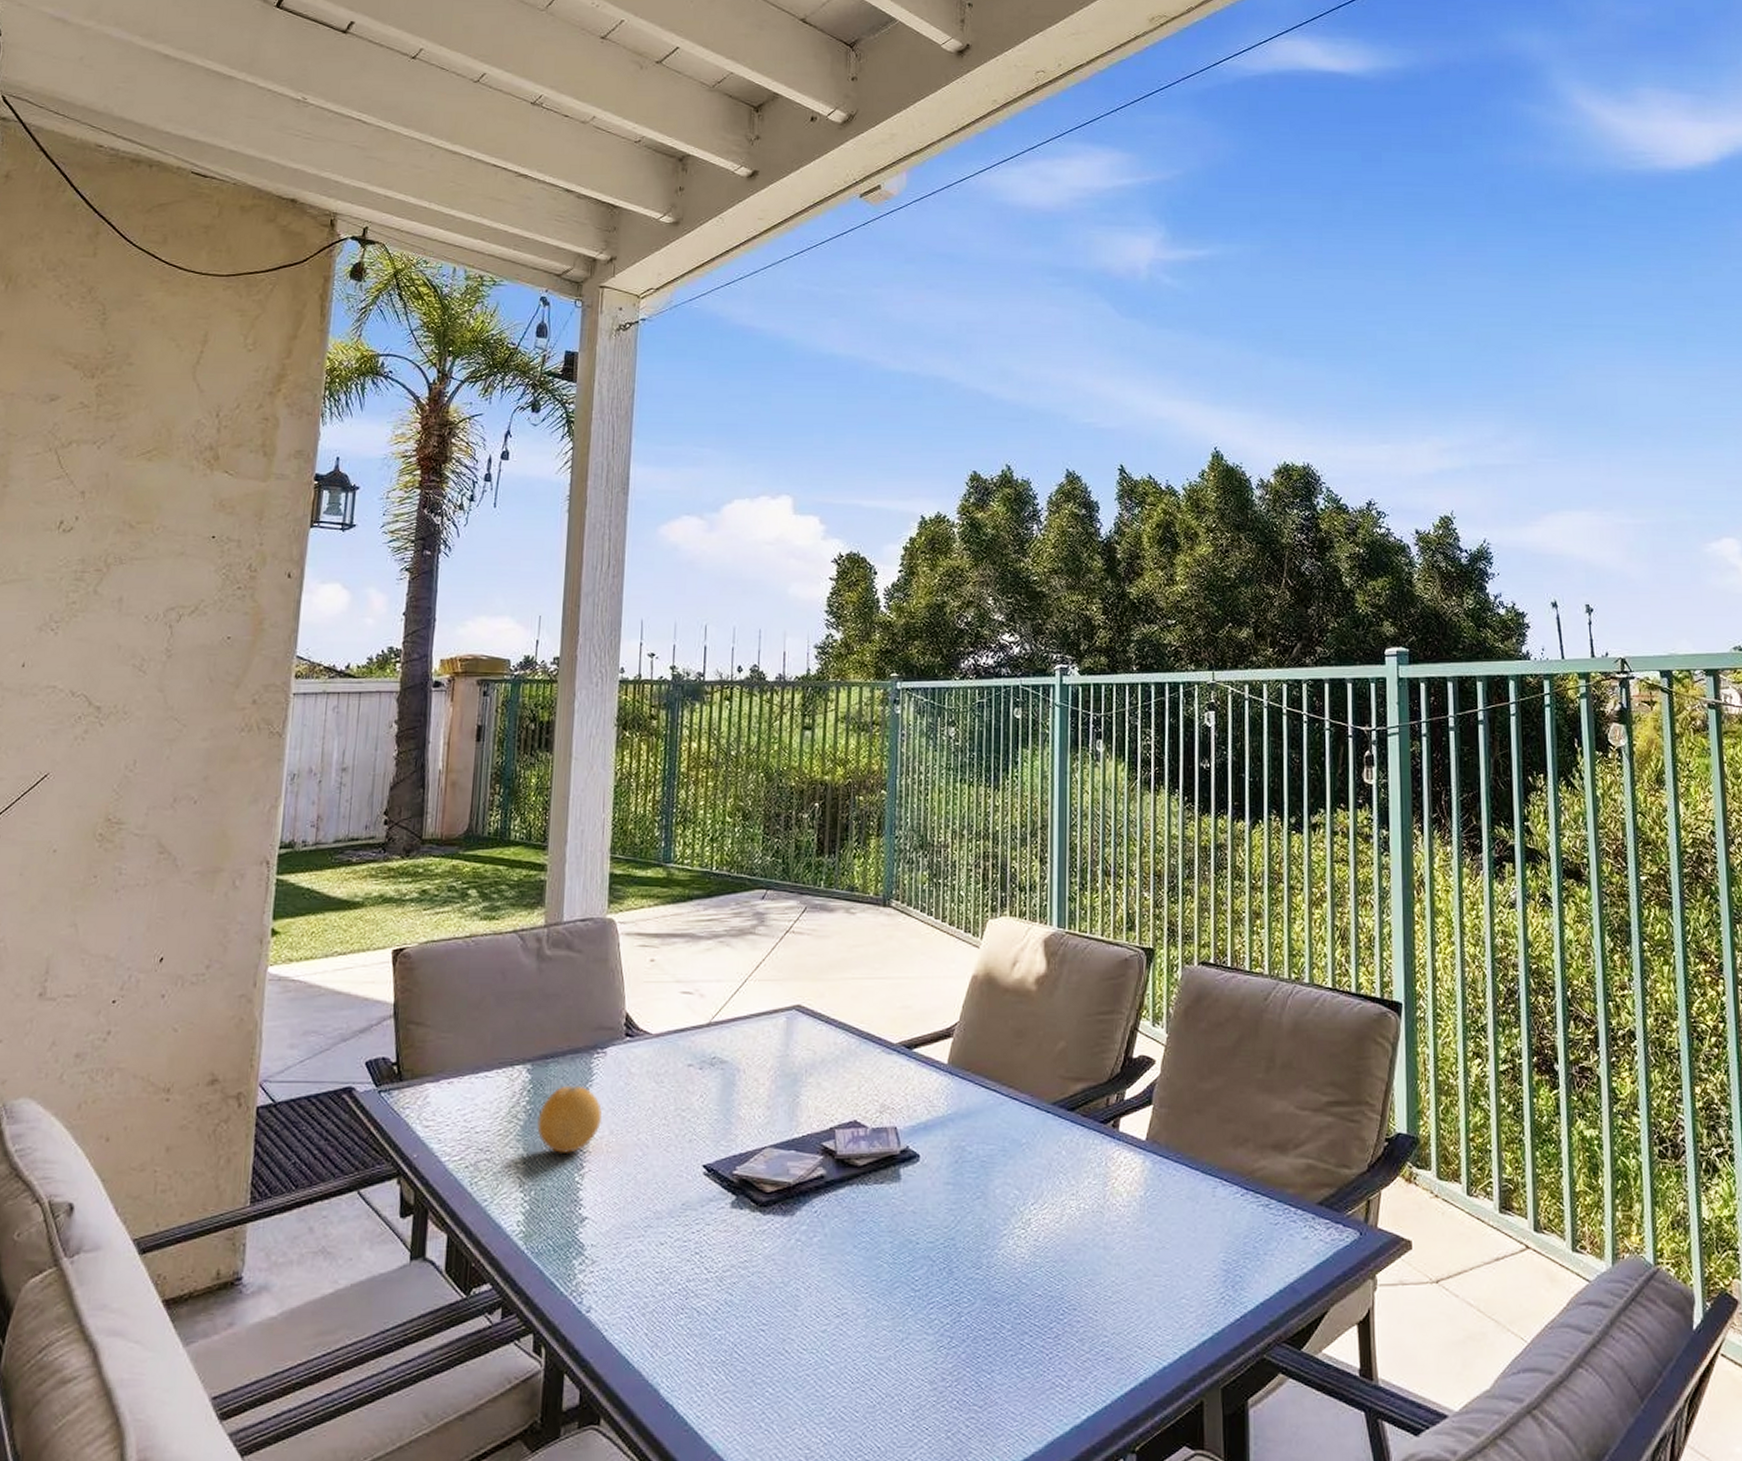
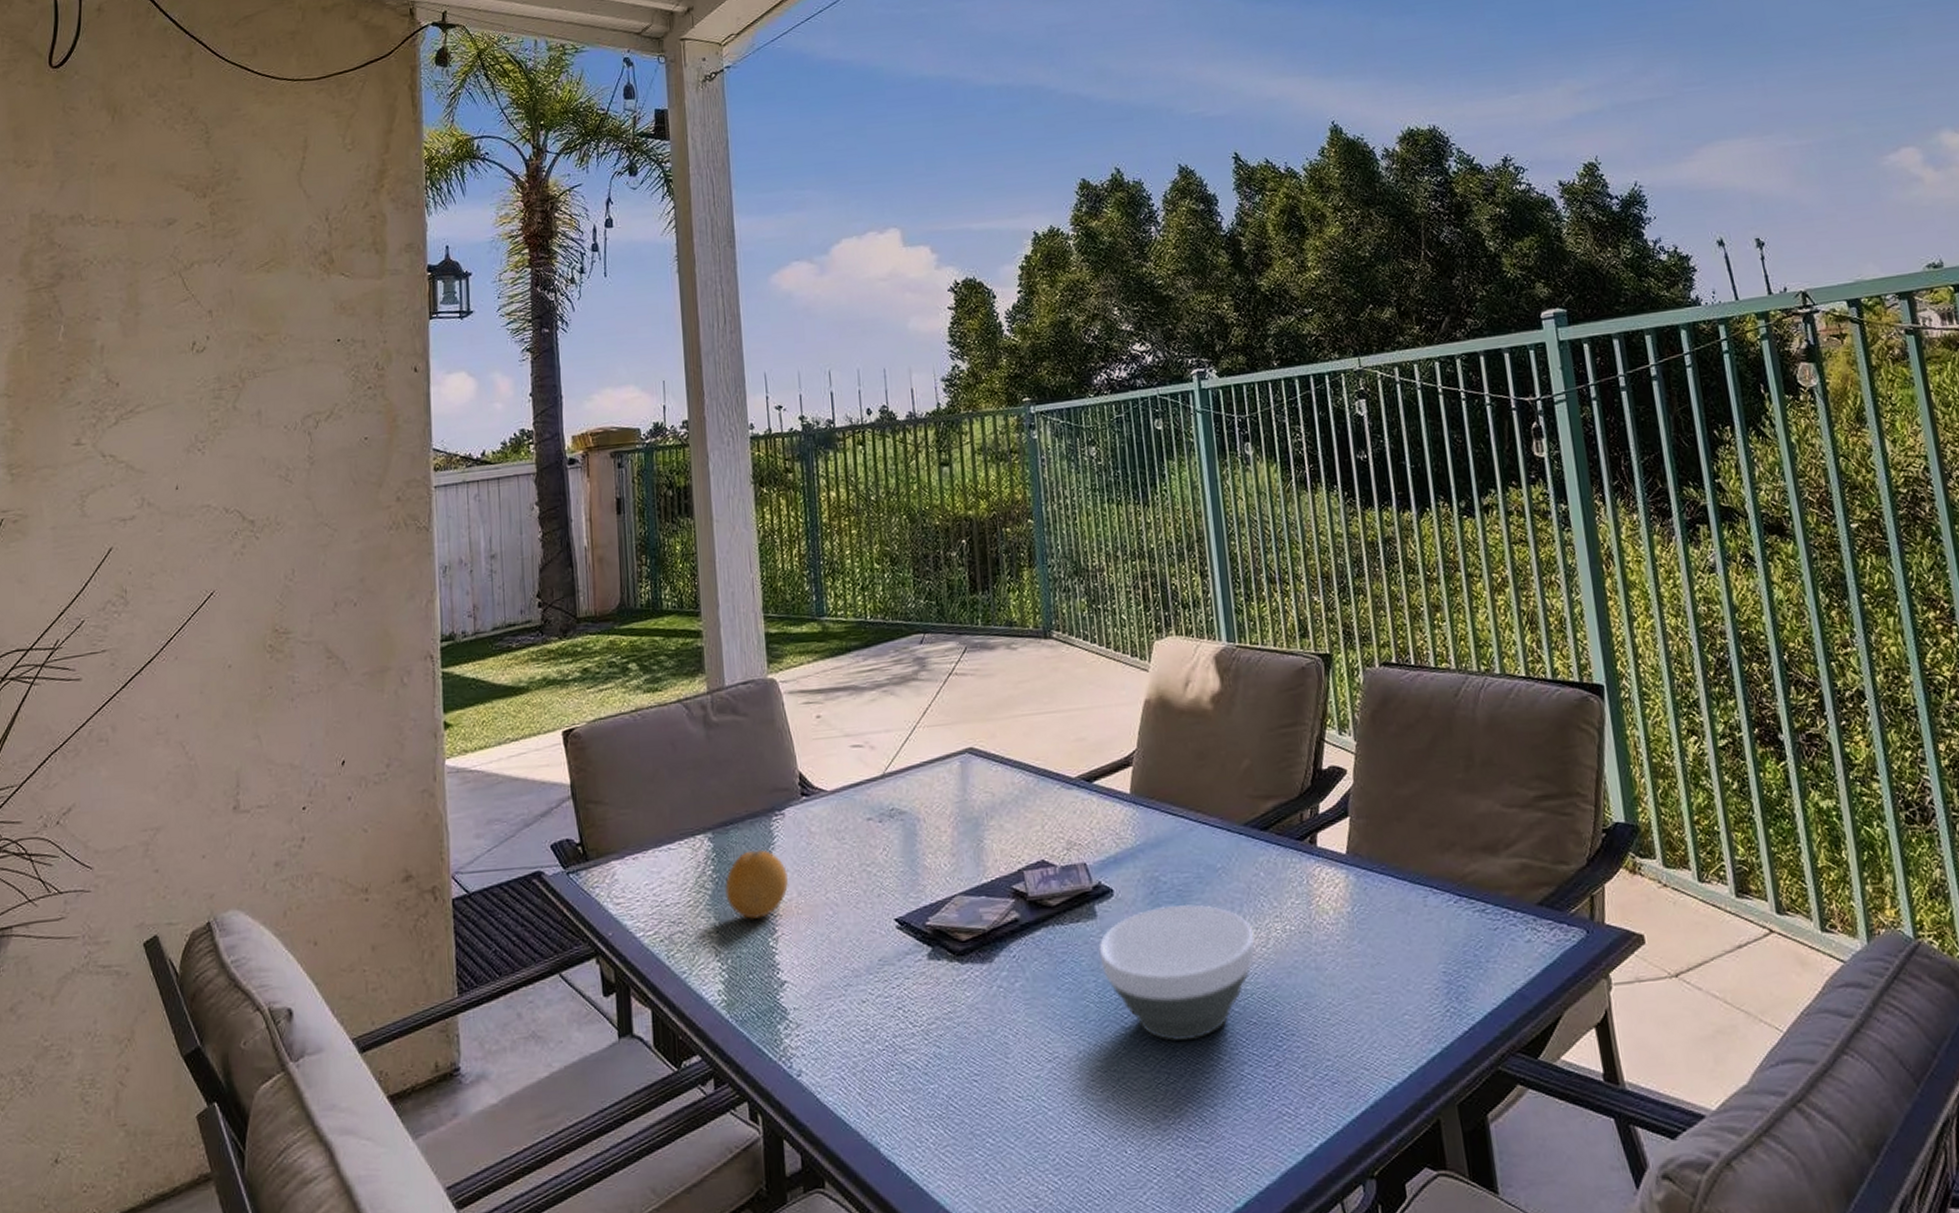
bowl: none [897,1175,1049,1307] -> present [1097,903,1256,1041]

